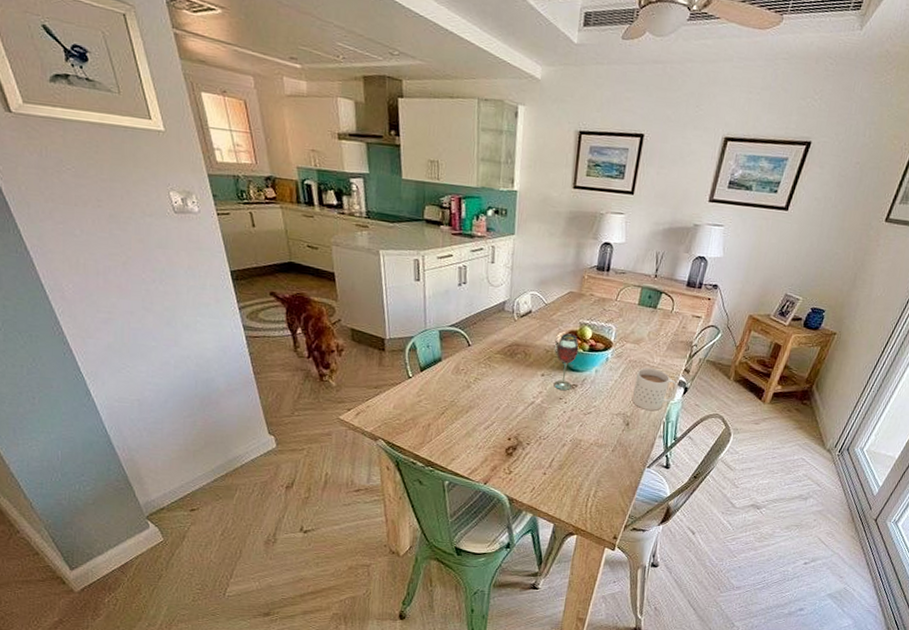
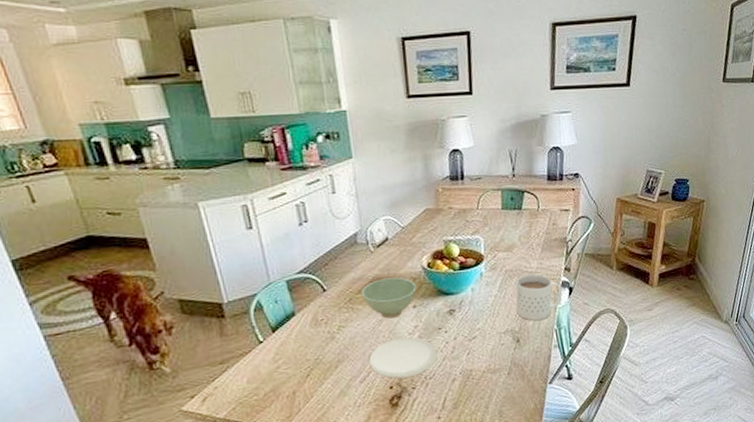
plate: none [495,398,554,434] -> present [369,337,437,379]
bowl: none [499,345,548,381] -> present [361,277,417,319]
wineglass: present [554,333,579,391] -> none [423,254,450,320]

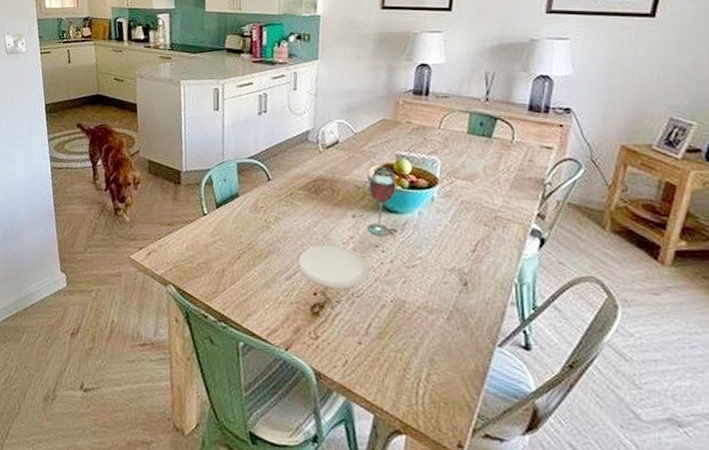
bowl: present [361,277,417,319] -> none [303,180,359,223]
wineglass: none [423,254,450,320] -> present [367,167,397,237]
mug: present [516,274,563,321] -> none [468,210,531,268]

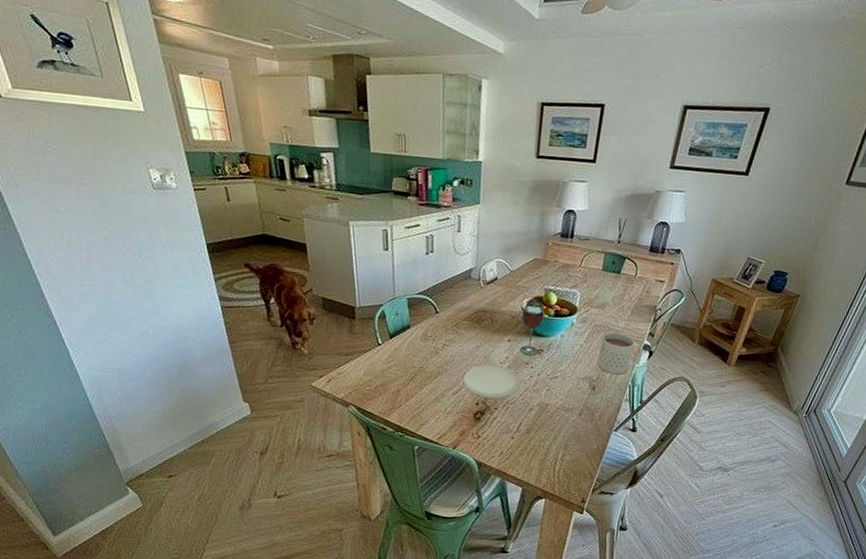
mug: none [468,210,531,268] -> present [597,332,643,374]

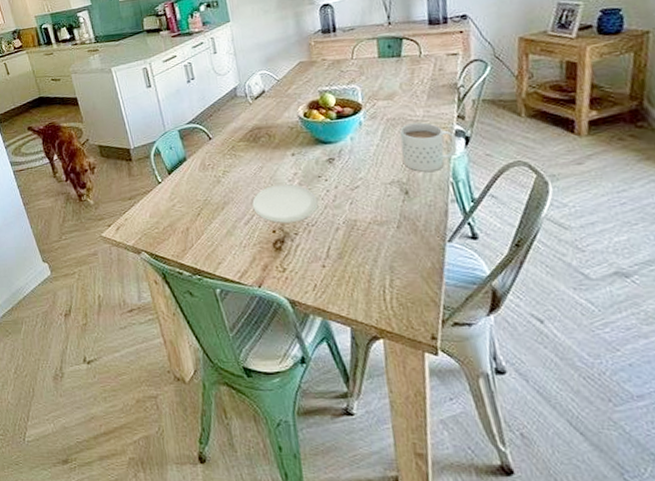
wineglass: present [520,299,545,356] -> none [300,104,329,168]

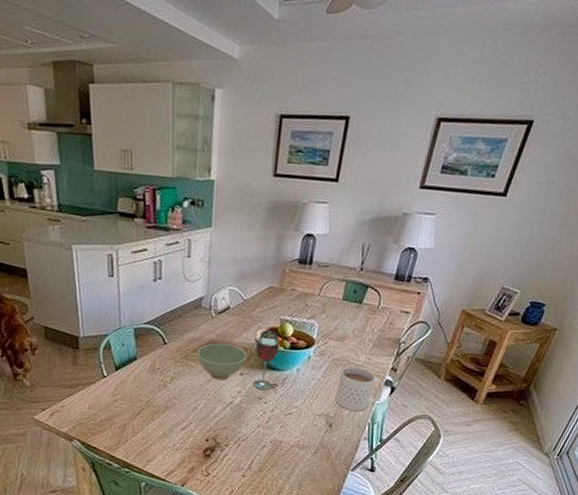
bowl: none [242,126,294,166] -> present [196,343,247,381]
plate: present [252,183,318,224] -> none [192,398,253,436]
wineglass: none [300,104,329,168] -> present [253,330,280,391]

